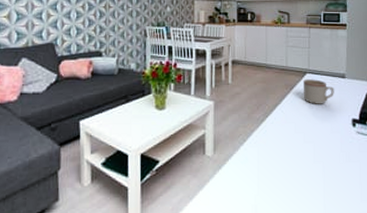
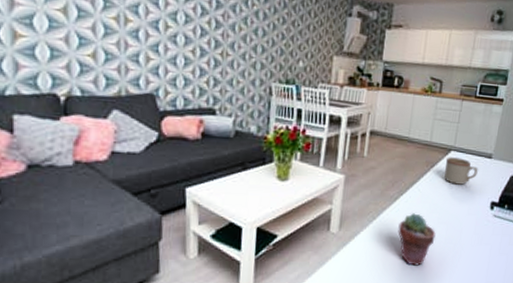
potted succulent: none [268,134,304,186] -> present [398,213,436,266]

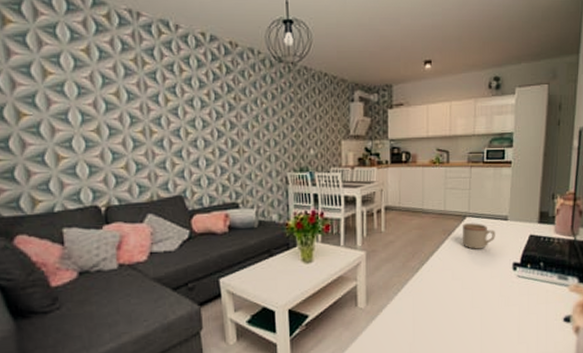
potted succulent: present [398,213,436,266] -> none [424,281,461,333]

